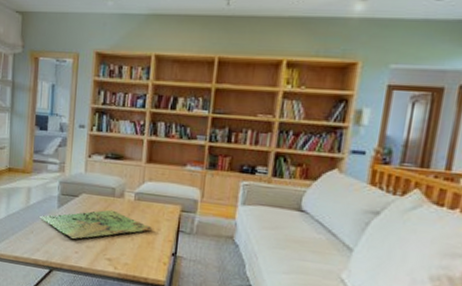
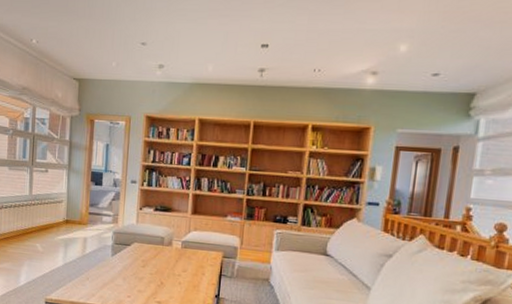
board game: present [39,209,154,239] -> none [95,257,199,284]

